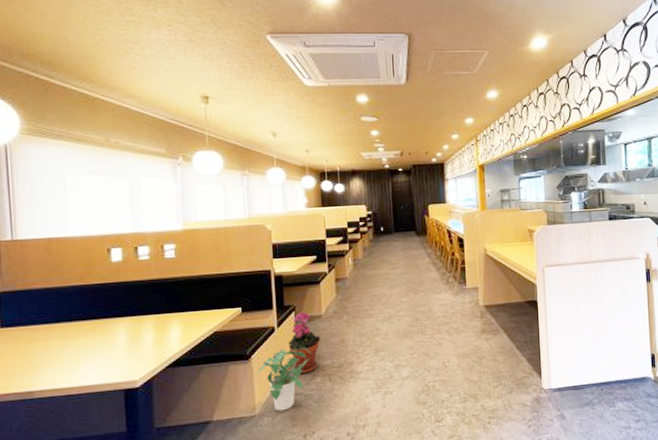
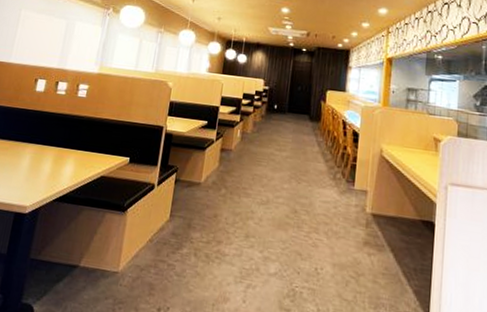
potted plant: present [257,347,312,411] -> none [129,209,184,276]
potted plant: present [288,312,321,374] -> none [163,175,196,242]

